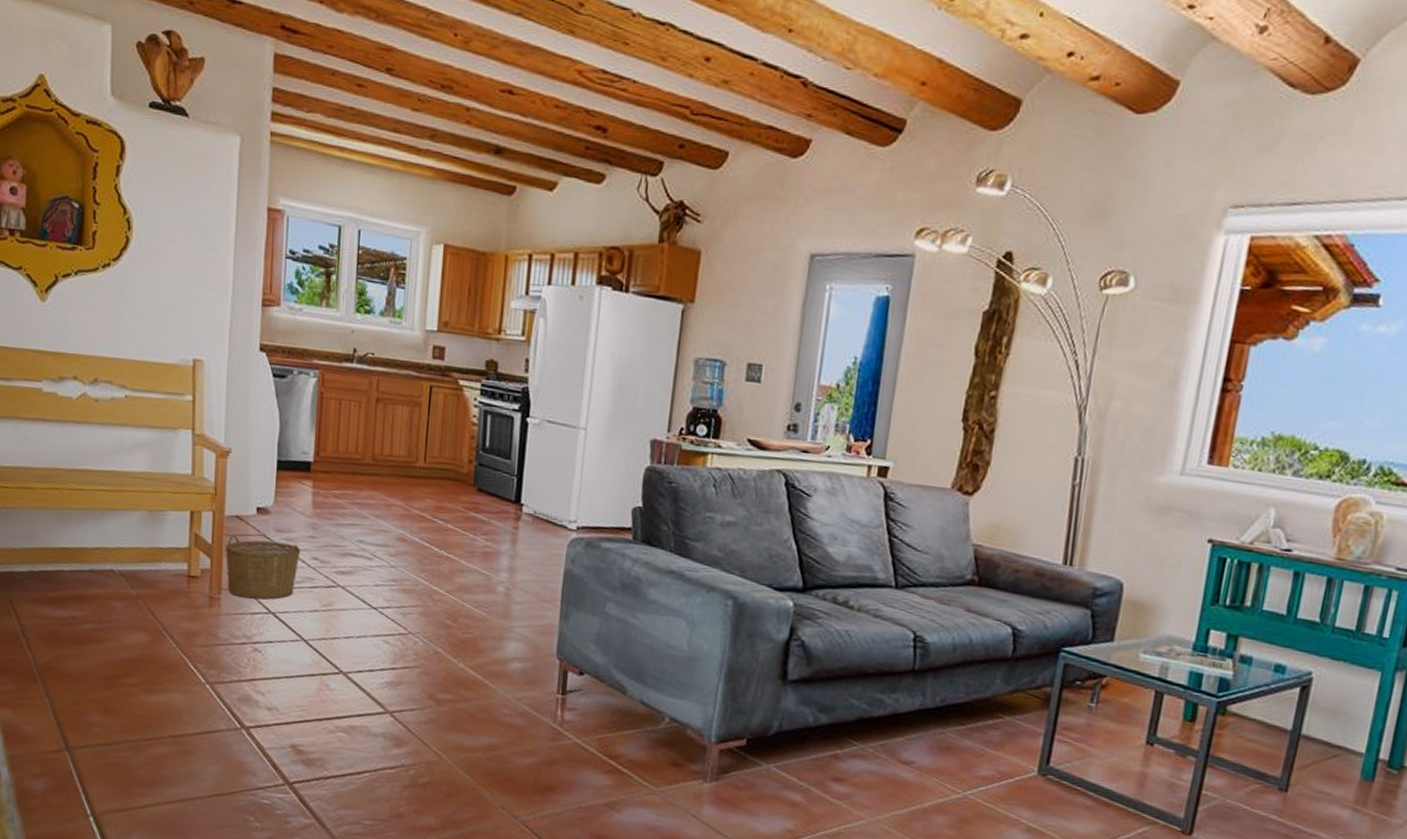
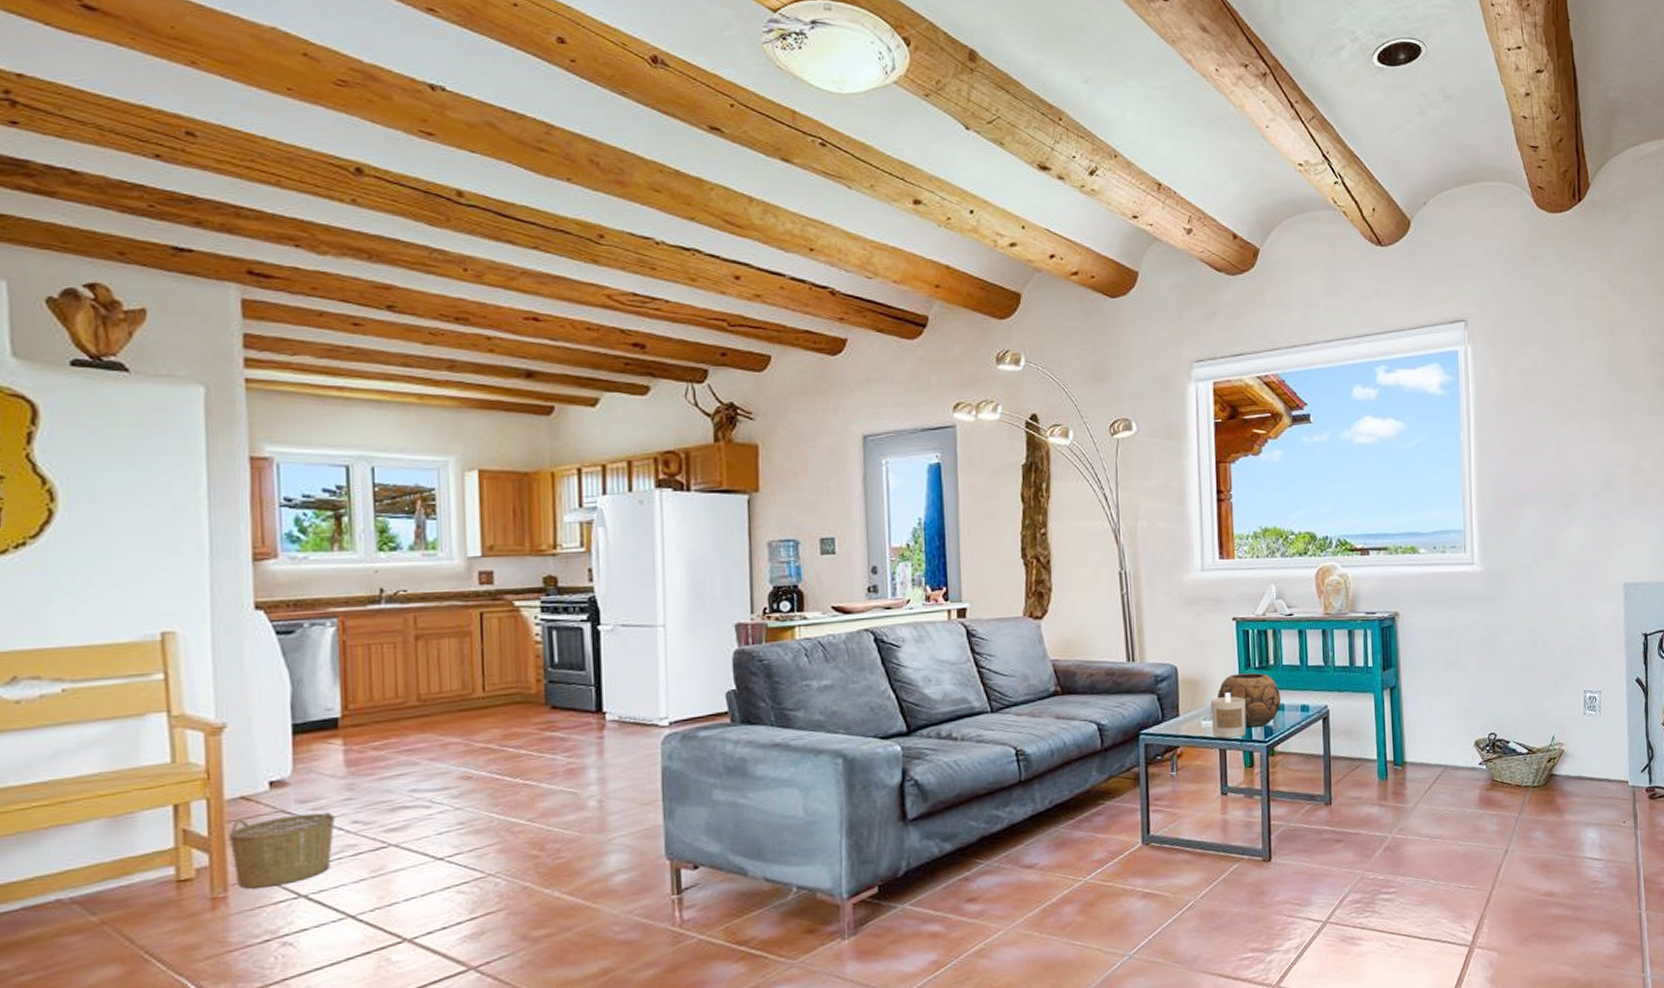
candle: none [1151,627,1203,685] -> present [1210,693,1247,740]
decorative bowl: none [1166,607,1252,678] -> present [1217,672,1282,729]

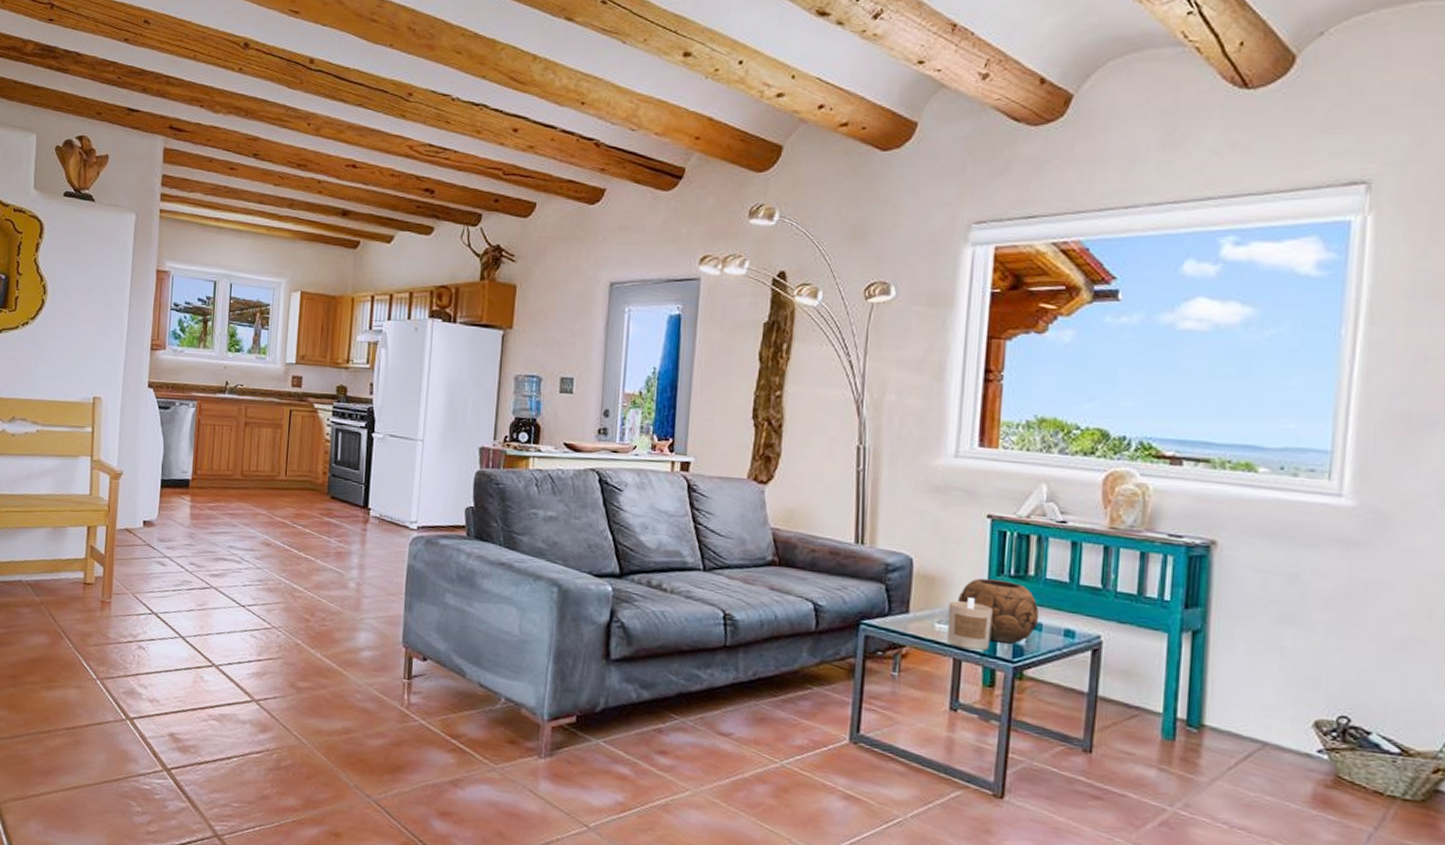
basket: present [228,812,336,889] -> none [116,545,180,602]

